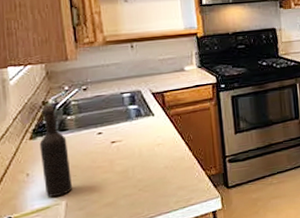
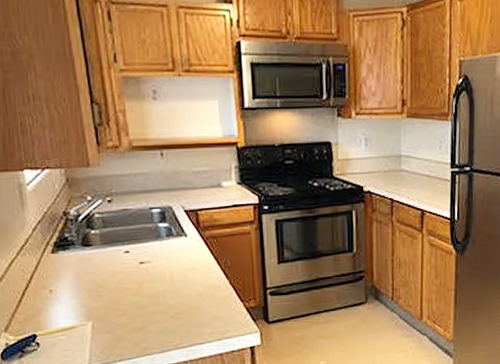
wine bottle: present [39,104,72,197] -> none [62,215,98,317]

